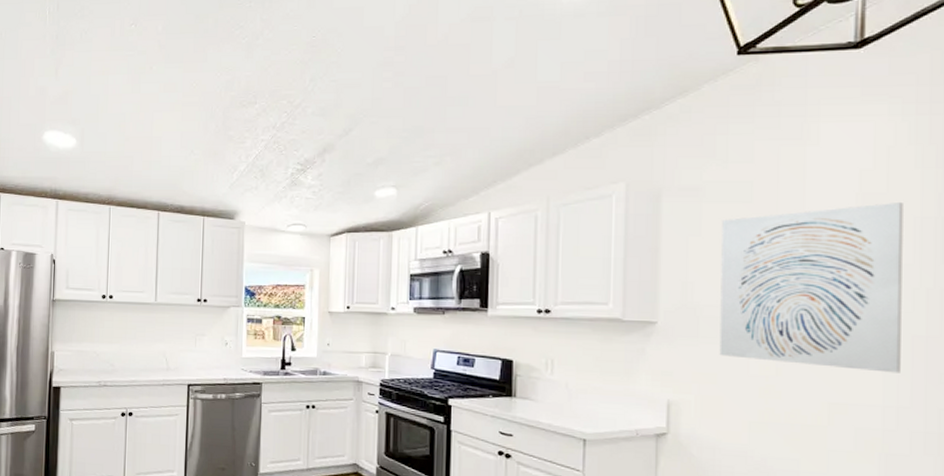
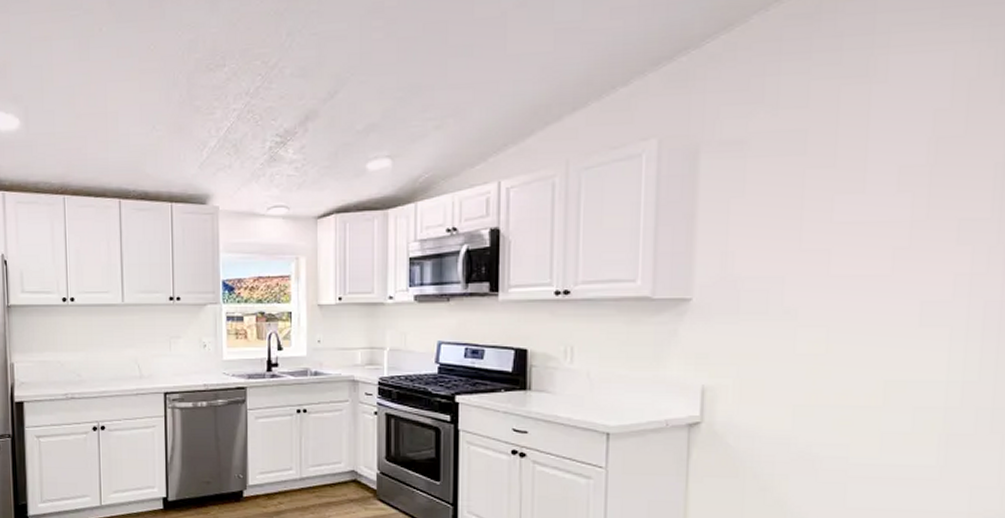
wall art: present [719,201,903,373] -> none [762,145,984,344]

